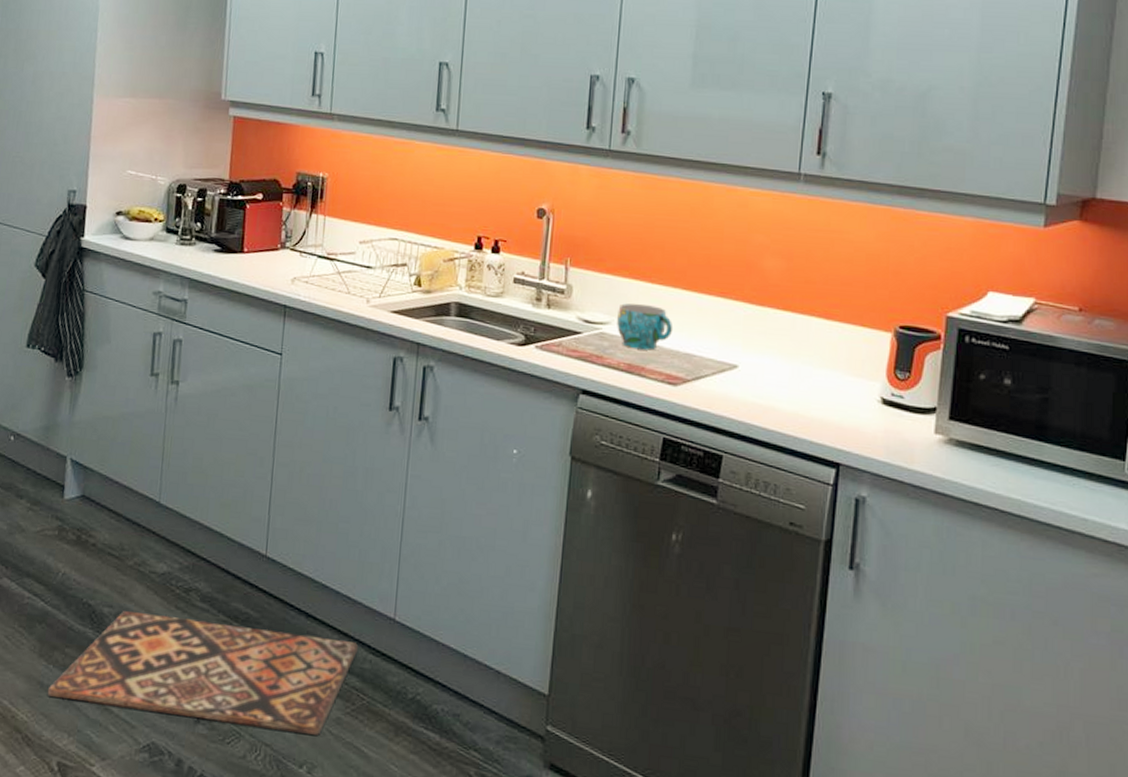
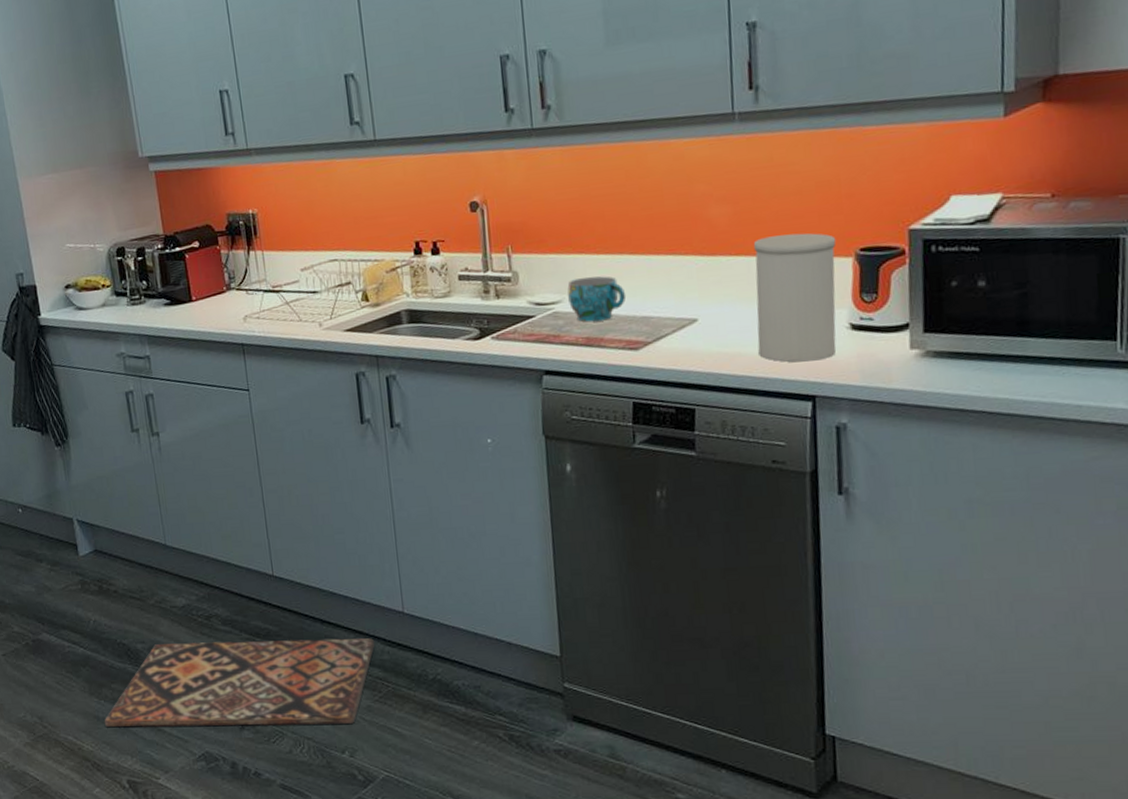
canister: none [791,297,879,429] -> present [753,233,837,363]

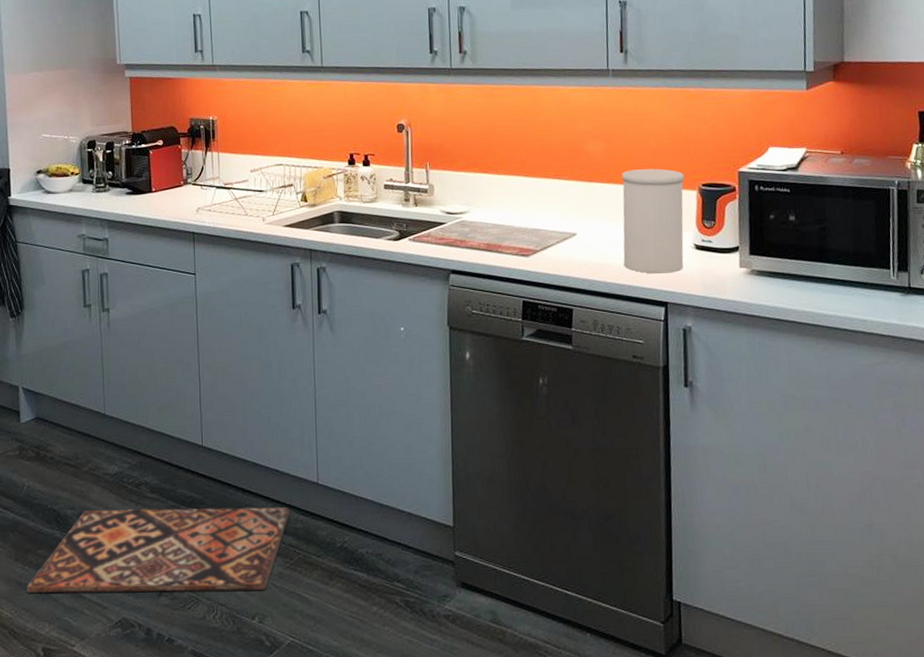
cup: present [567,276,627,322] -> none [473,192,521,231]

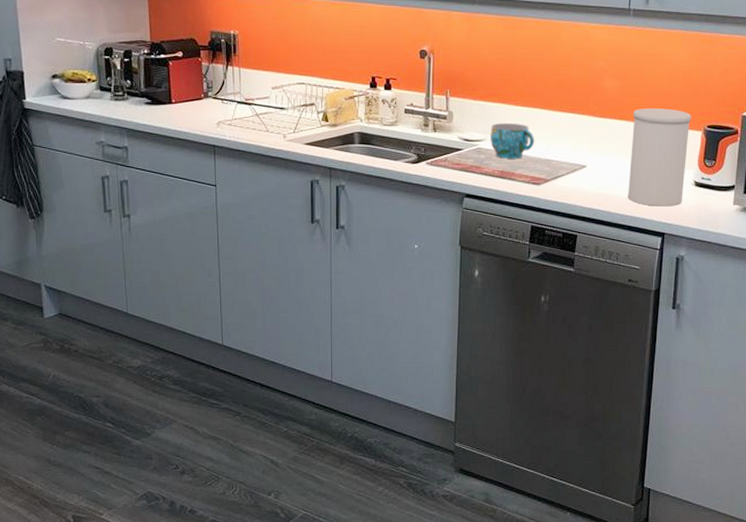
doormat: present [26,507,289,594] -> none [55,399,304,472]
cup: none [473,192,521,231] -> present [489,122,535,159]

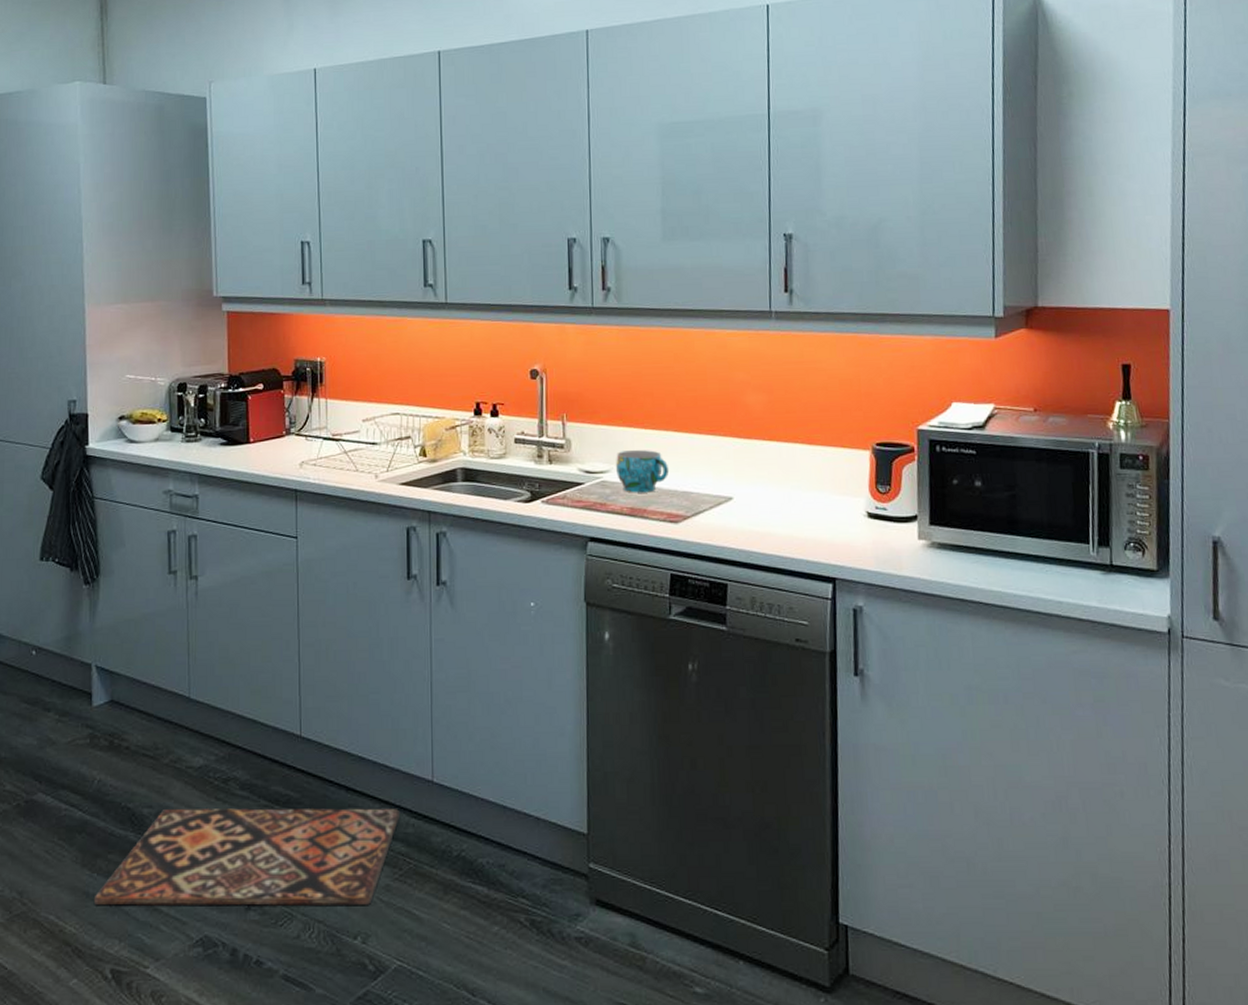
doormat: none [55,399,304,472] -> present [93,808,399,907]
canister: present [628,108,692,207] -> none [784,425,856,545]

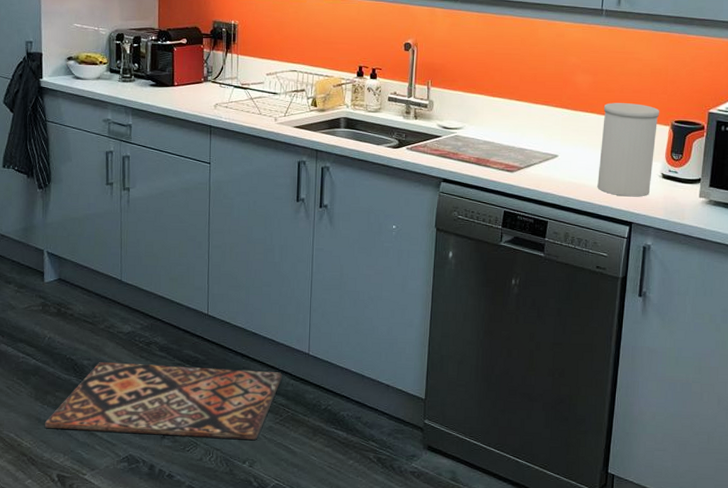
cup: present [615,449,670,493] -> none [467,112,510,147]
canister: none [784,425,856,545] -> present [597,103,660,197]

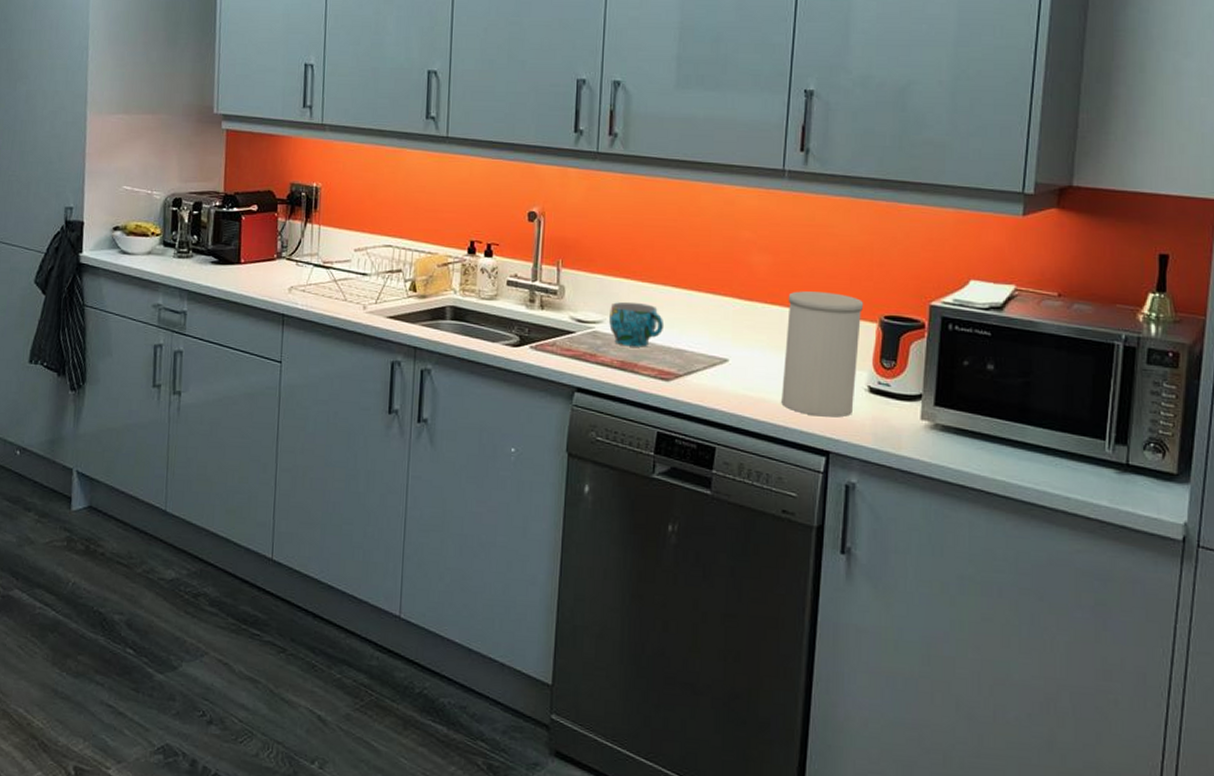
doormat: present [44,362,282,441] -> none [61,618,365,733]
cup: none [467,112,510,147] -> present [608,301,665,347]

